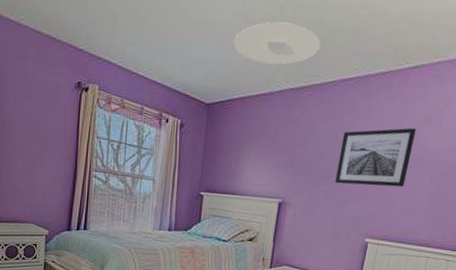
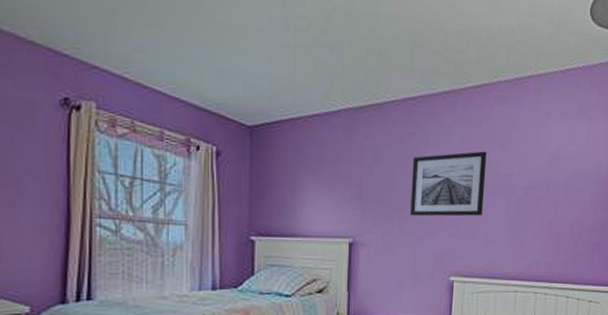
ceiling light: present [234,22,320,65] -> none [276,31,376,81]

